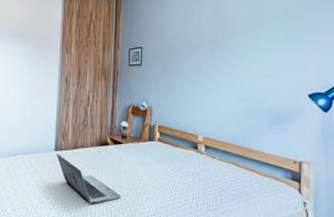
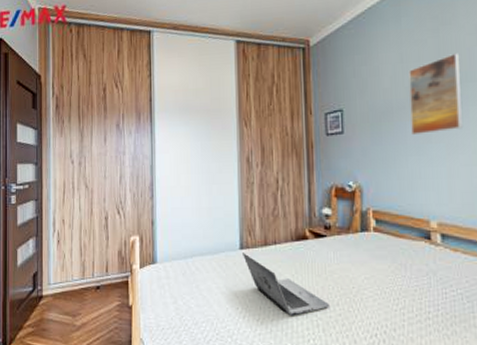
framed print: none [190,13,228,72] -> present [409,52,464,136]

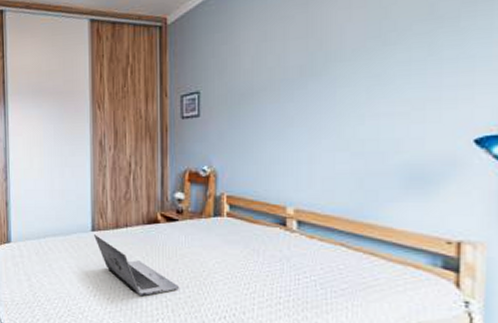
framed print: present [409,52,464,136] -> none [272,29,330,119]

